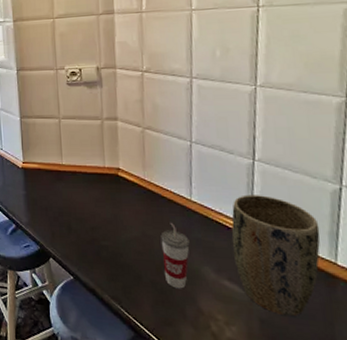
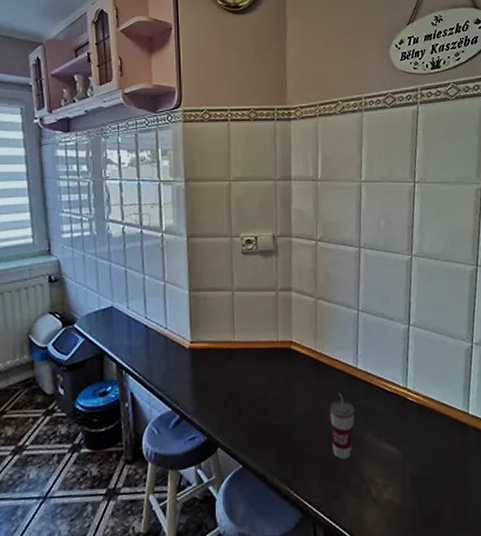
plant pot: present [231,195,320,316] -> none [390,357,457,468]

